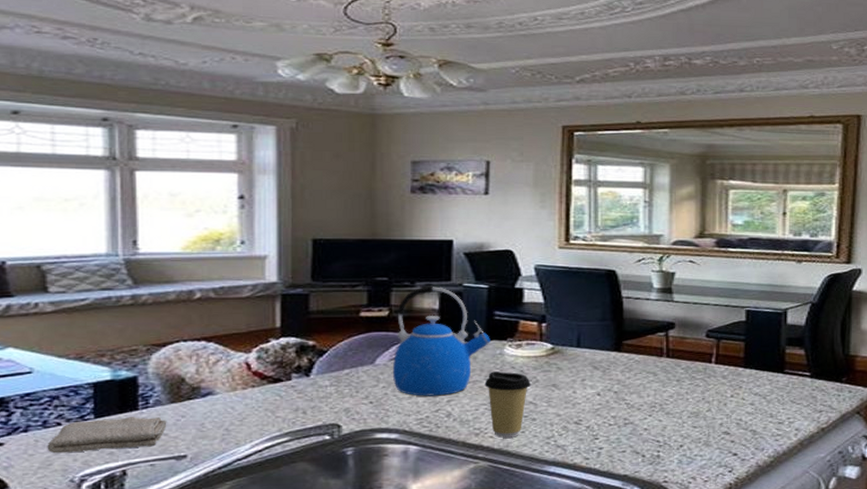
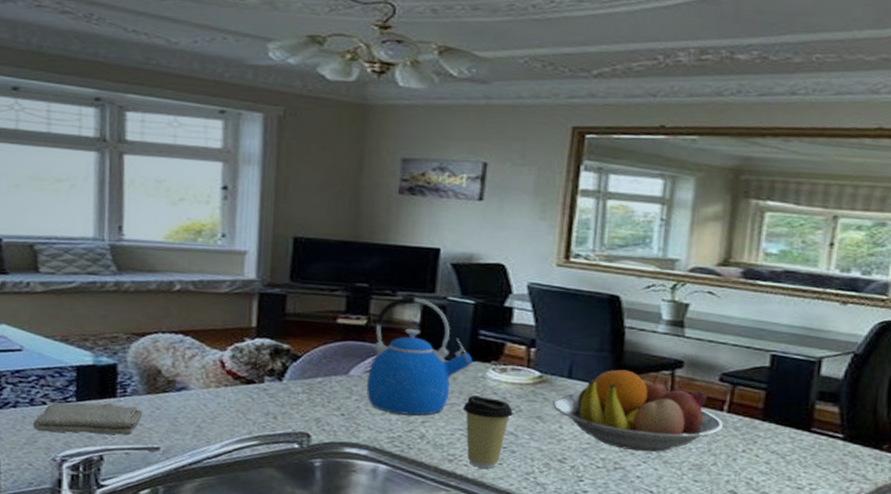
fruit bowl: none [565,335,713,407] -> present [552,369,723,452]

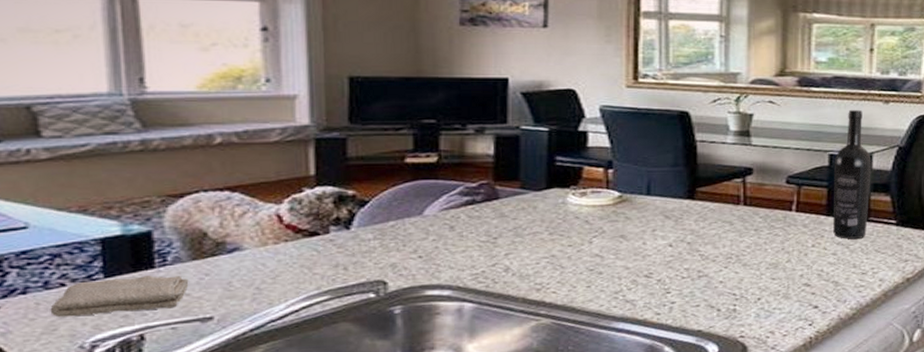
kettle: present [366,296,473,416] -> none [443,128,552,250]
coffee cup: present [463,395,513,469] -> none [546,222,597,293]
fruit bowl: present [552,369,723,452] -> none [634,182,793,258]
wine bottle: none [768,307,821,450] -> present [833,109,872,239]

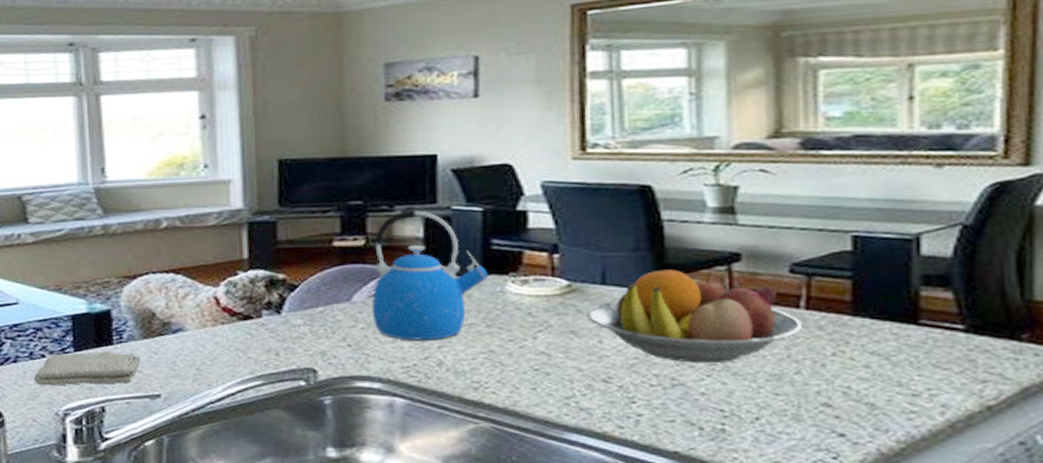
kettle: none [443,128,552,250] -> present [372,209,488,341]
fruit bowl: none [634,182,793,258] -> present [586,269,802,364]
wine bottle: present [833,109,872,239] -> none [861,176,920,348]

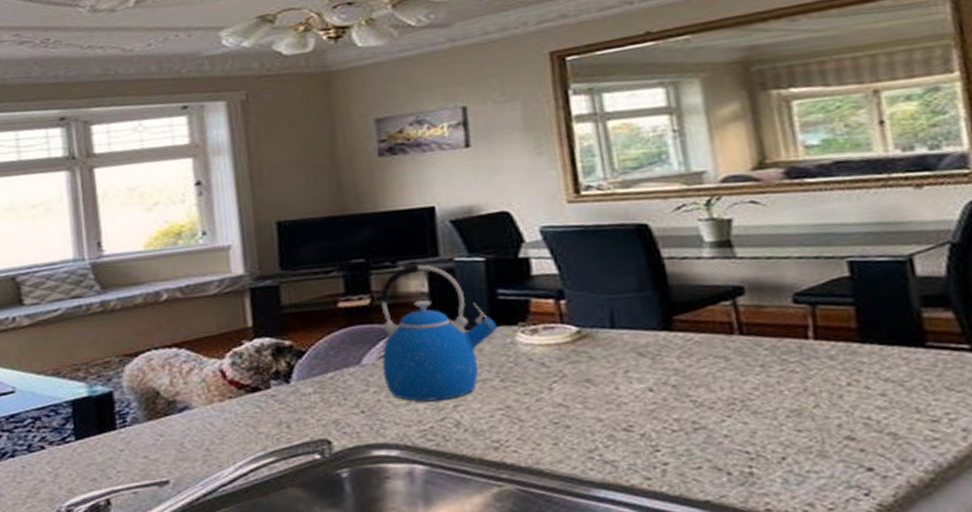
washcloth: present [34,350,141,386] -> none [33,436,146,481]
fruit bowl: present [586,269,802,364] -> none [599,306,814,404]

